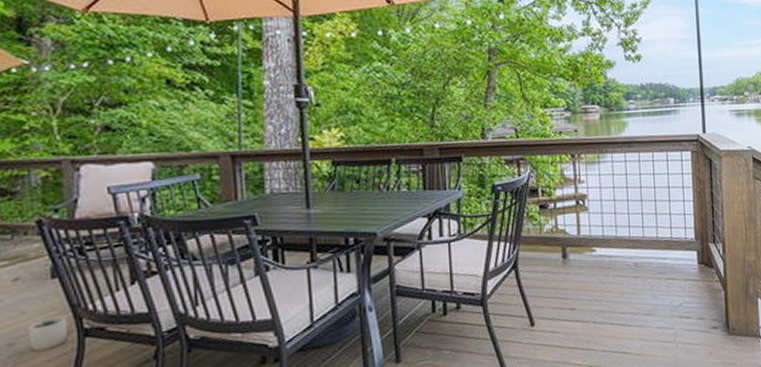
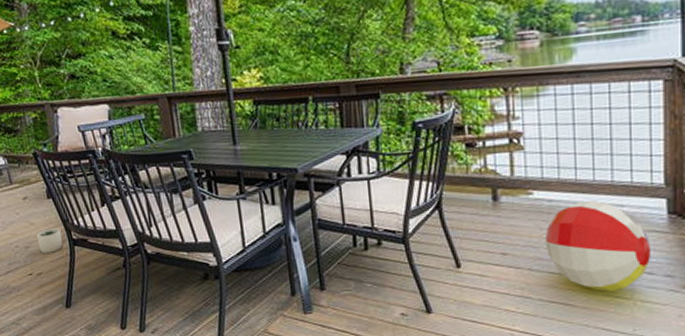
beachball: none [606,254,688,338] -> present [545,199,652,292]

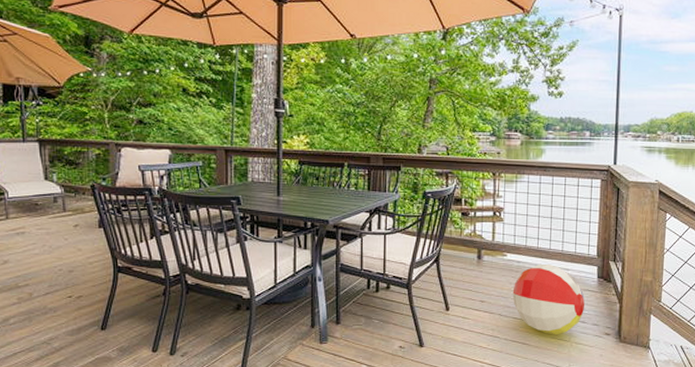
planter: present [37,228,63,253] -> none [83,255,107,278]

